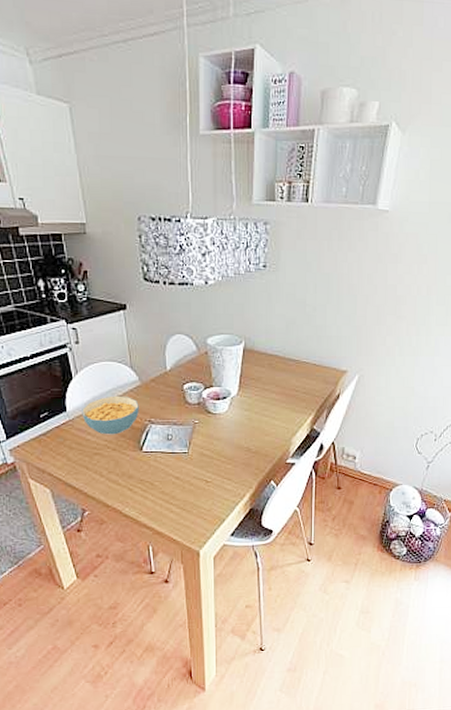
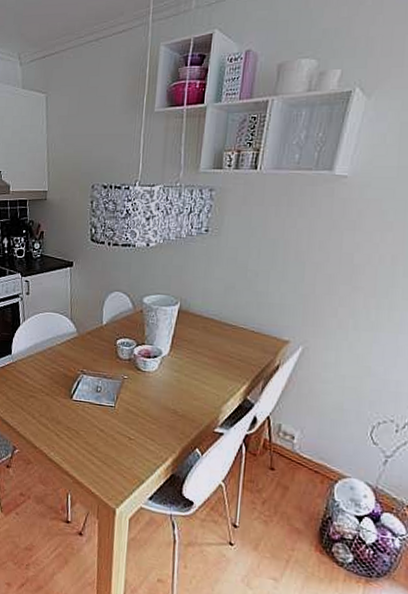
cereal bowl: present [82,395,139,435] -> none [24,344,74,381]

